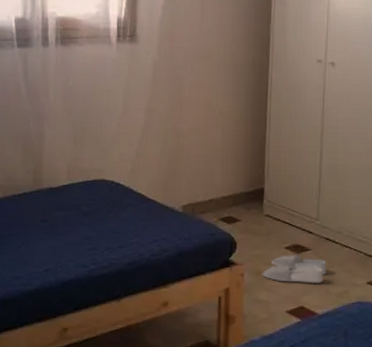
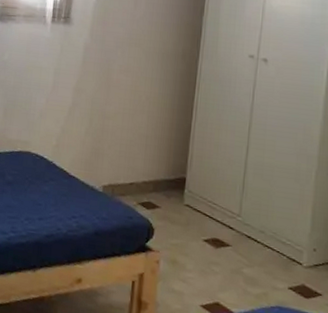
slippers: present [262,254,327,283] -> none [178,247,246,282]

